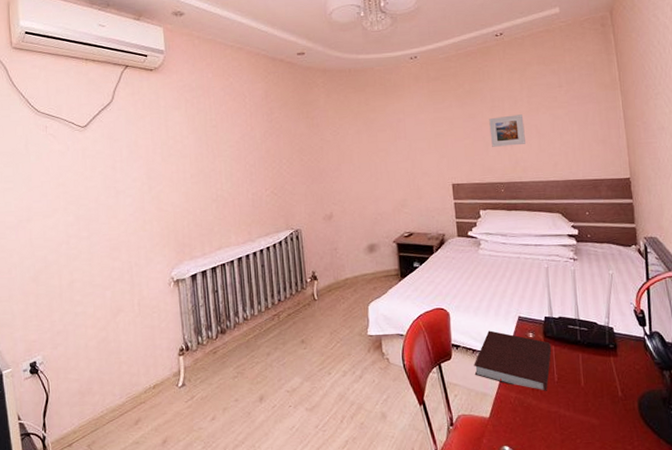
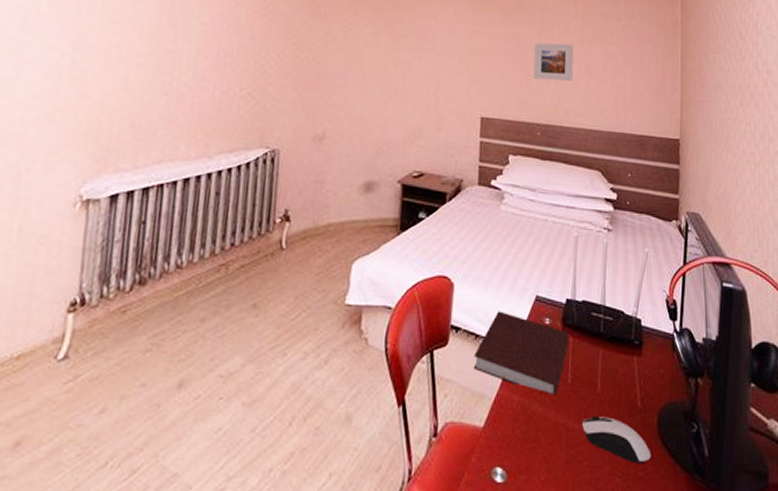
computer mouse: none [572,404,636,439] -> present [582,415,652,463]

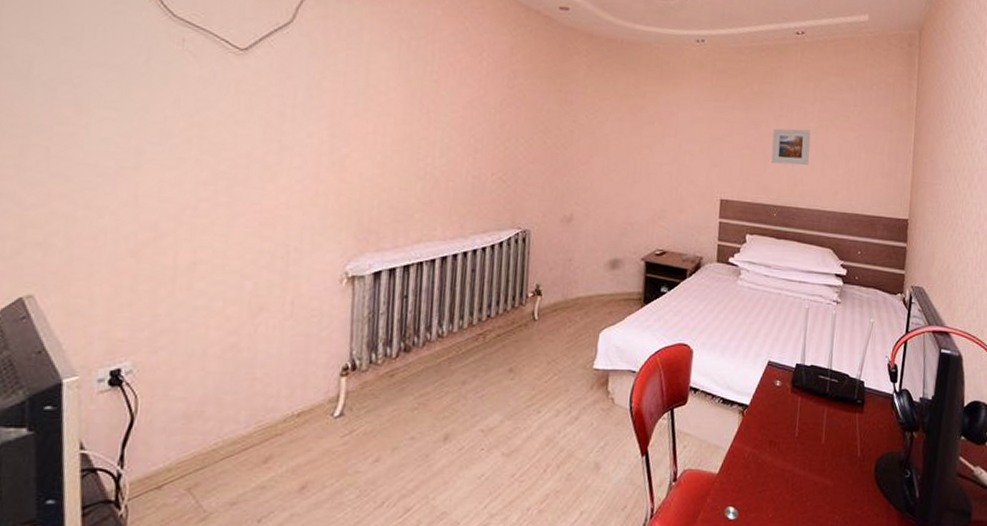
notebook: present [473,311,570,396] -> none [709,374,798,447]
computer mouse: present [582,415,652,463] -> none [807,463,868,503]

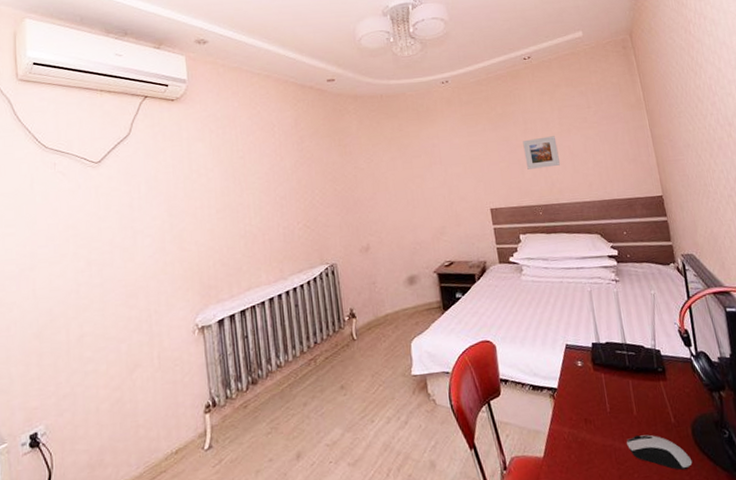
computer mouse: none [807,463,868,503] -> present [626,434,693,470]

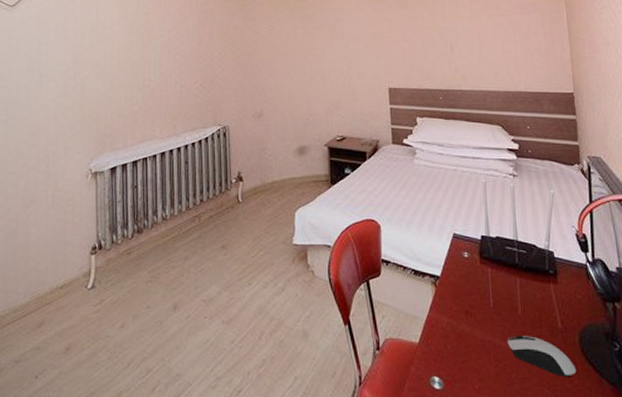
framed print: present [523,136,560,170] -> none [429,20,466,52]

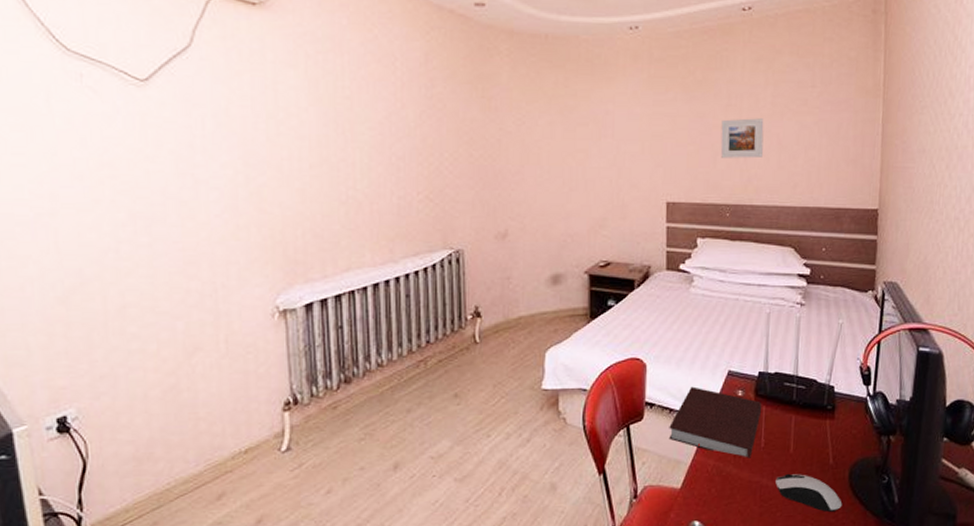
notebook: none [404,247,488,317] -> present [668,386,762,458]
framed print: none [429,20,466,52] -> present [720,118,764,159]

